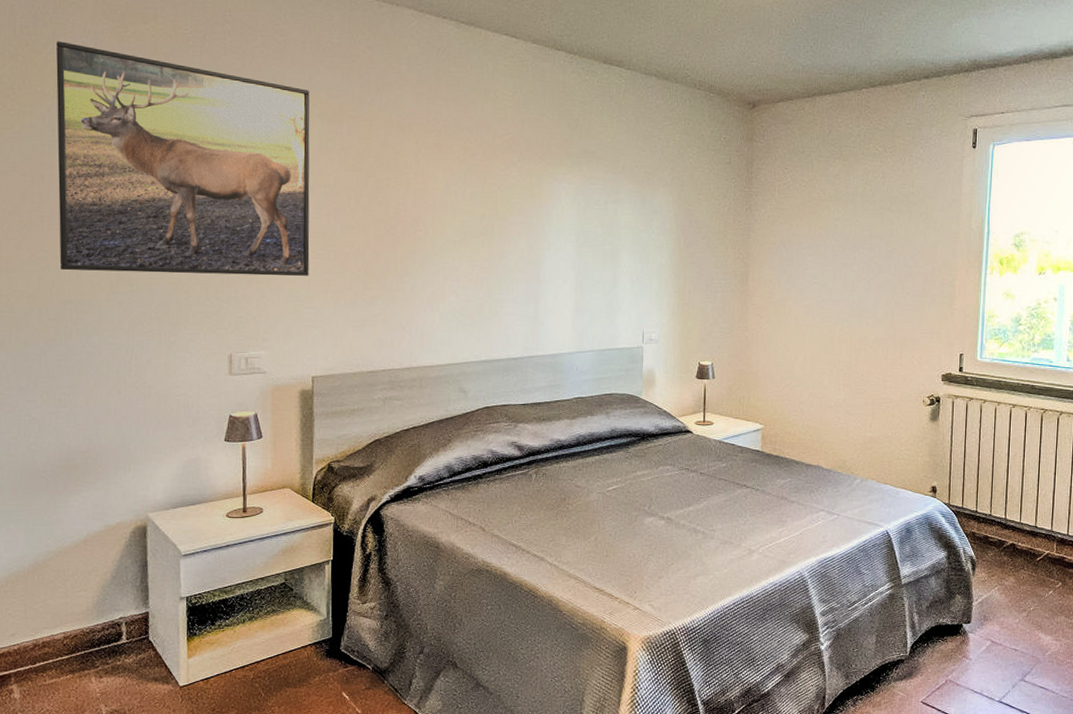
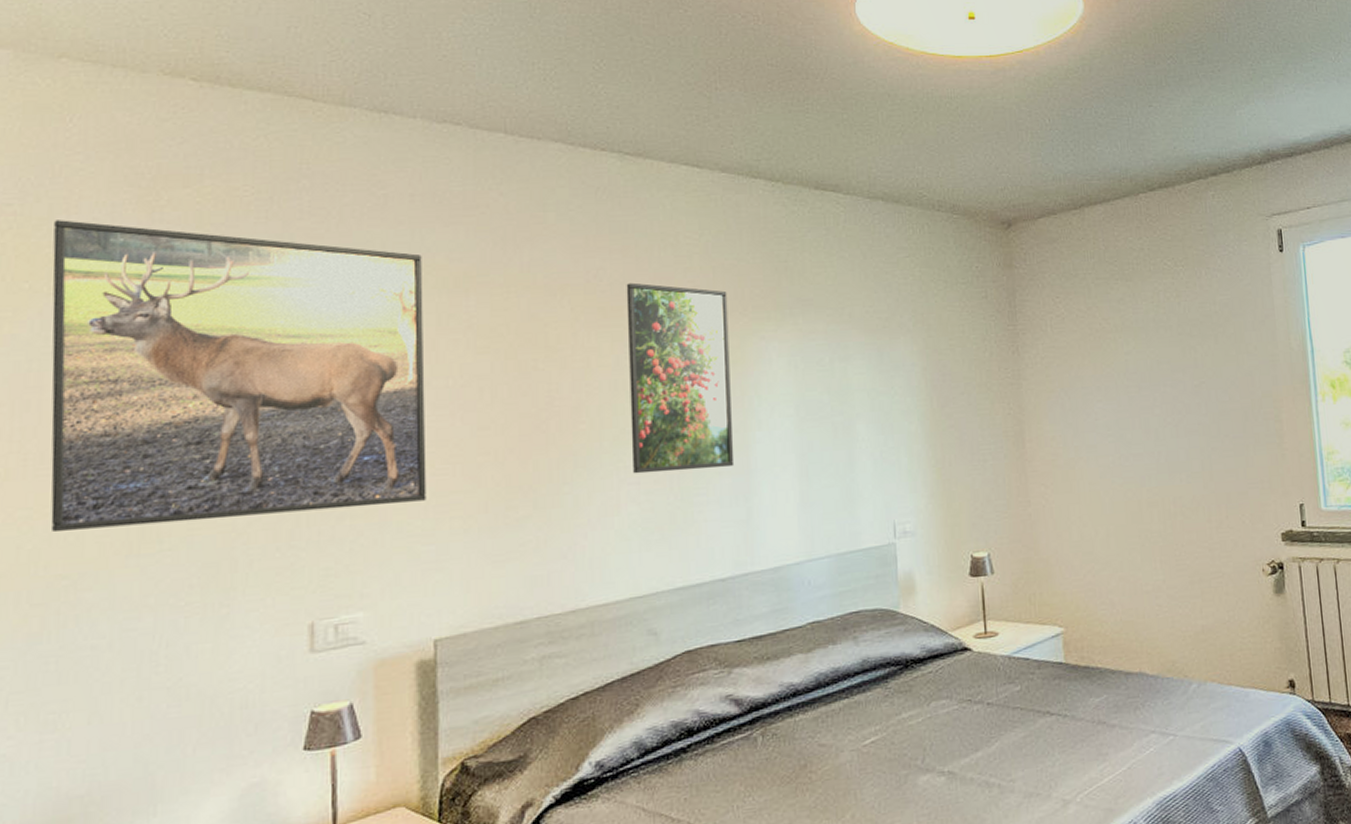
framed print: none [454,126,531,275] -> present [626,282,735,474]

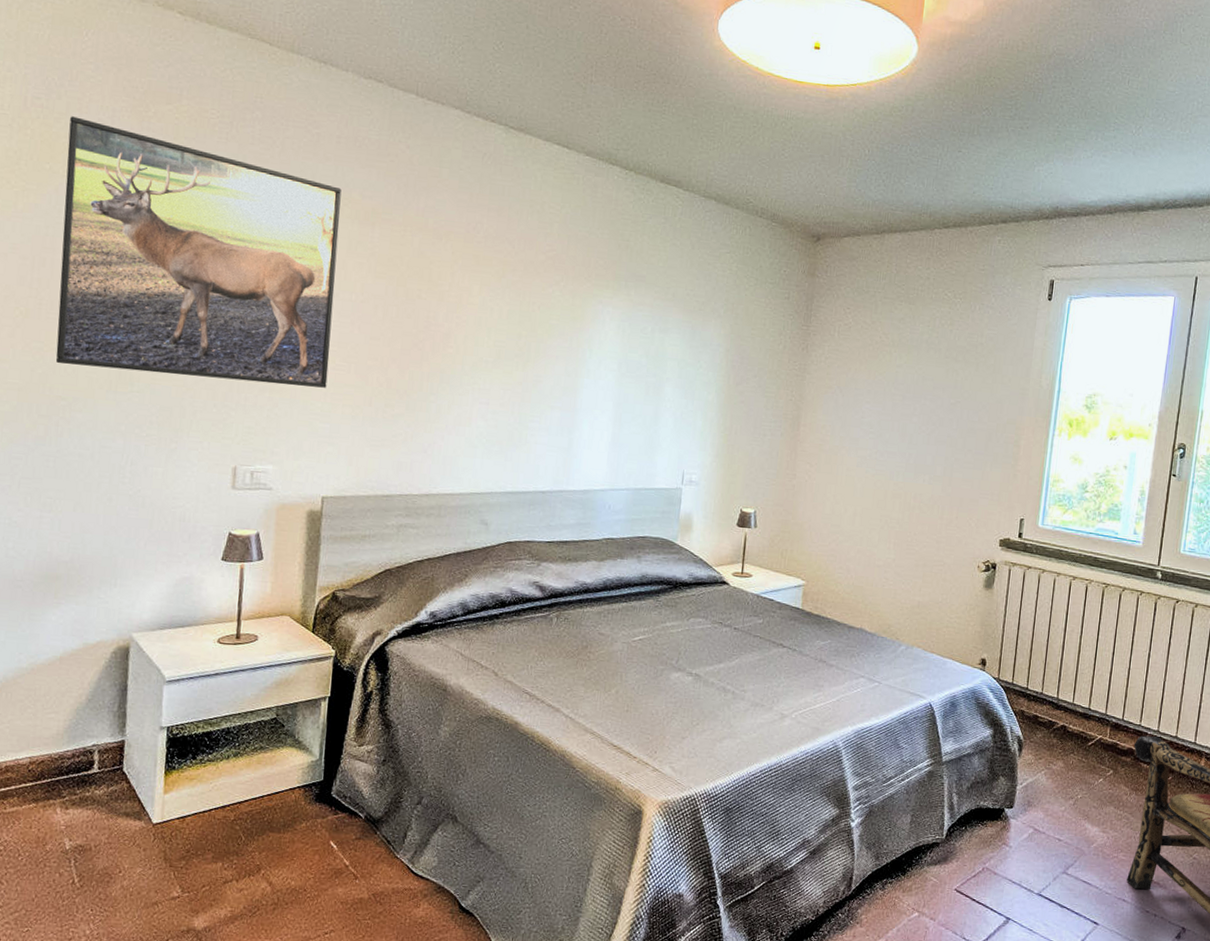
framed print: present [626,282,735,474] -> none [485,238,577,403]

